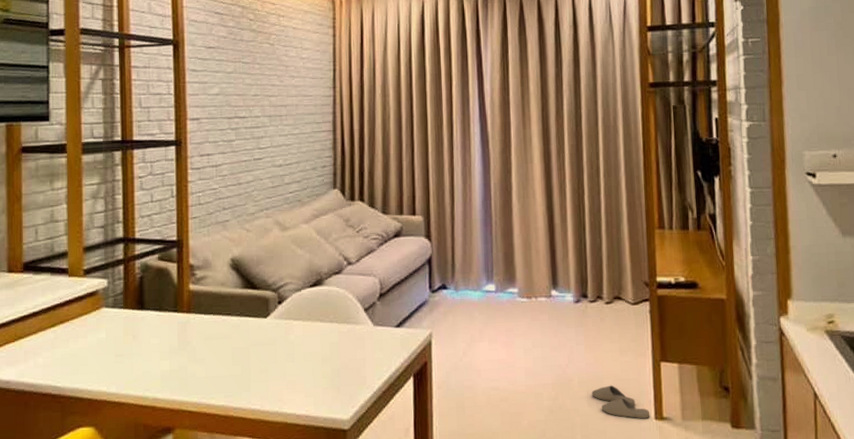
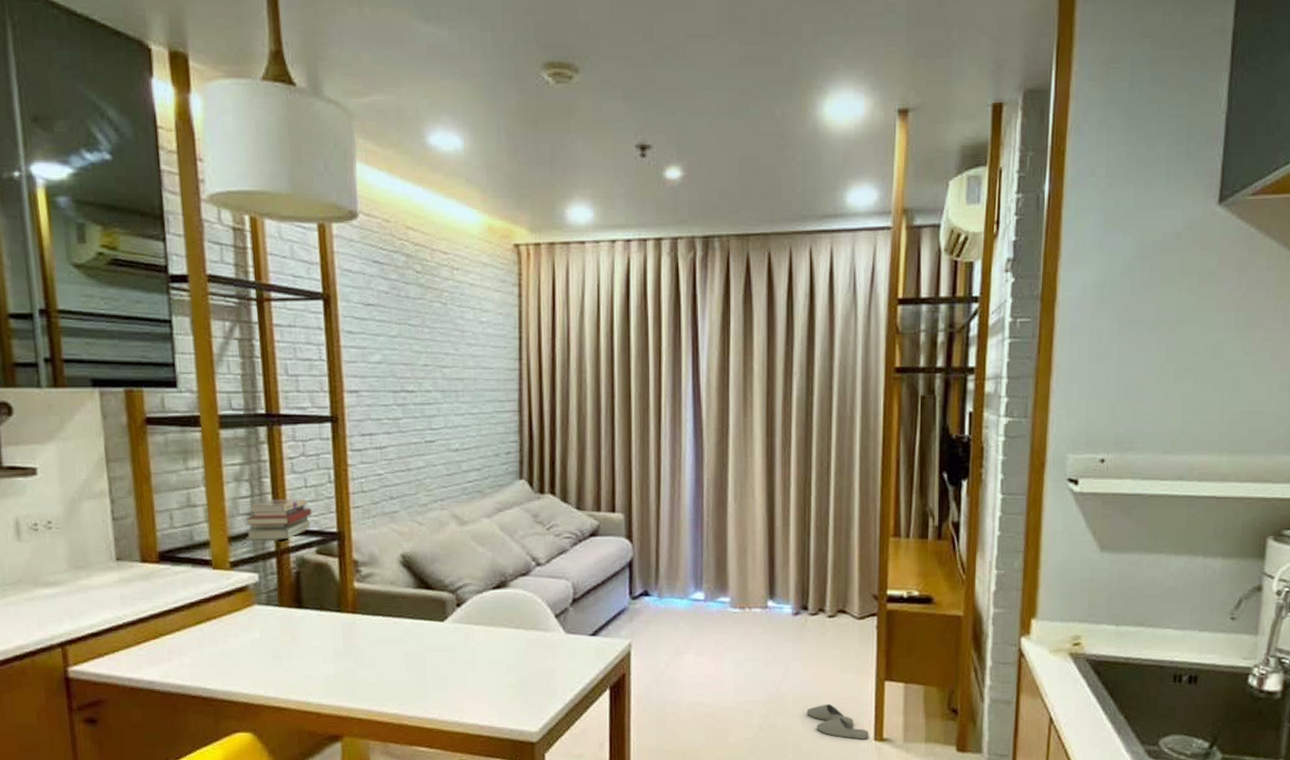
books: none [97,211,156,251] -> present [244,498,312,542]

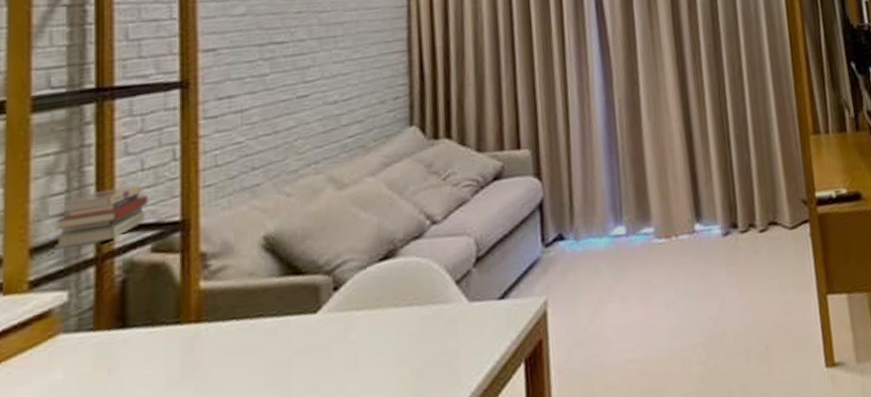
slippers: present [806,703,869,740] -> none [749,332,820,372]

